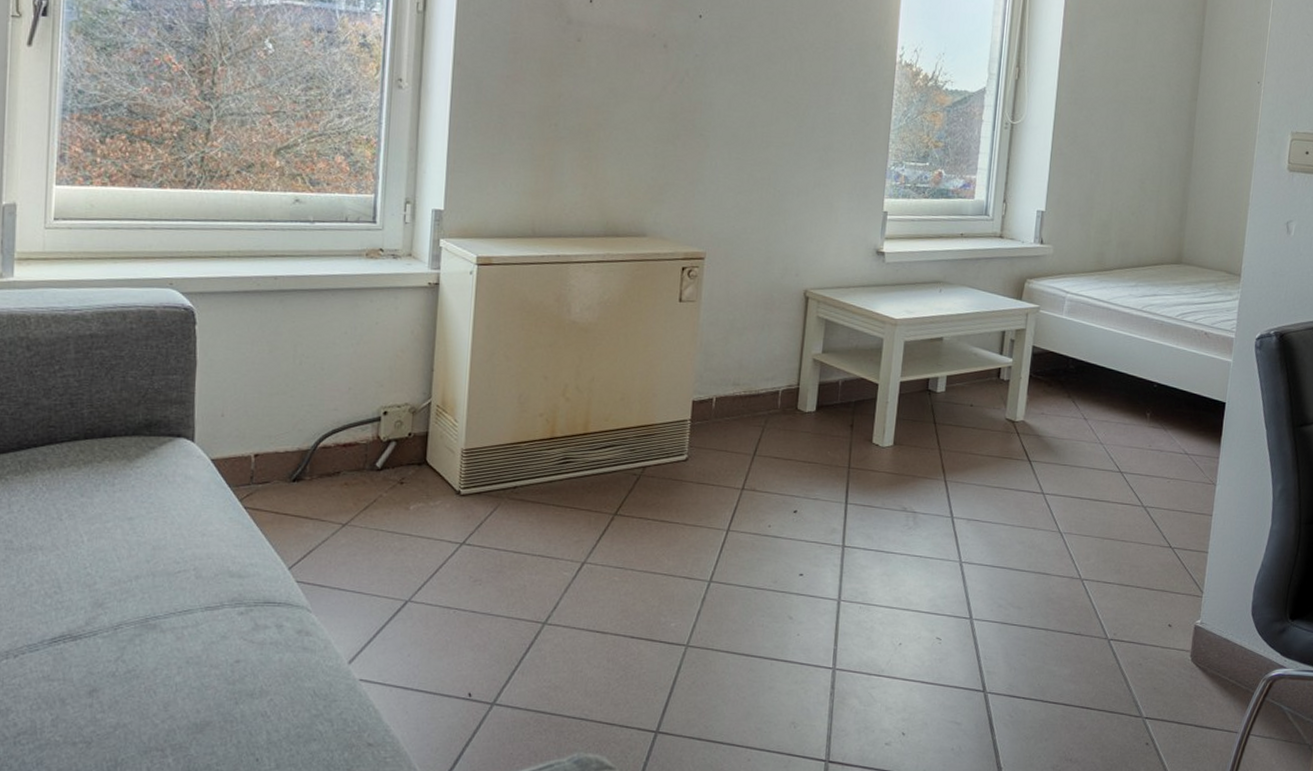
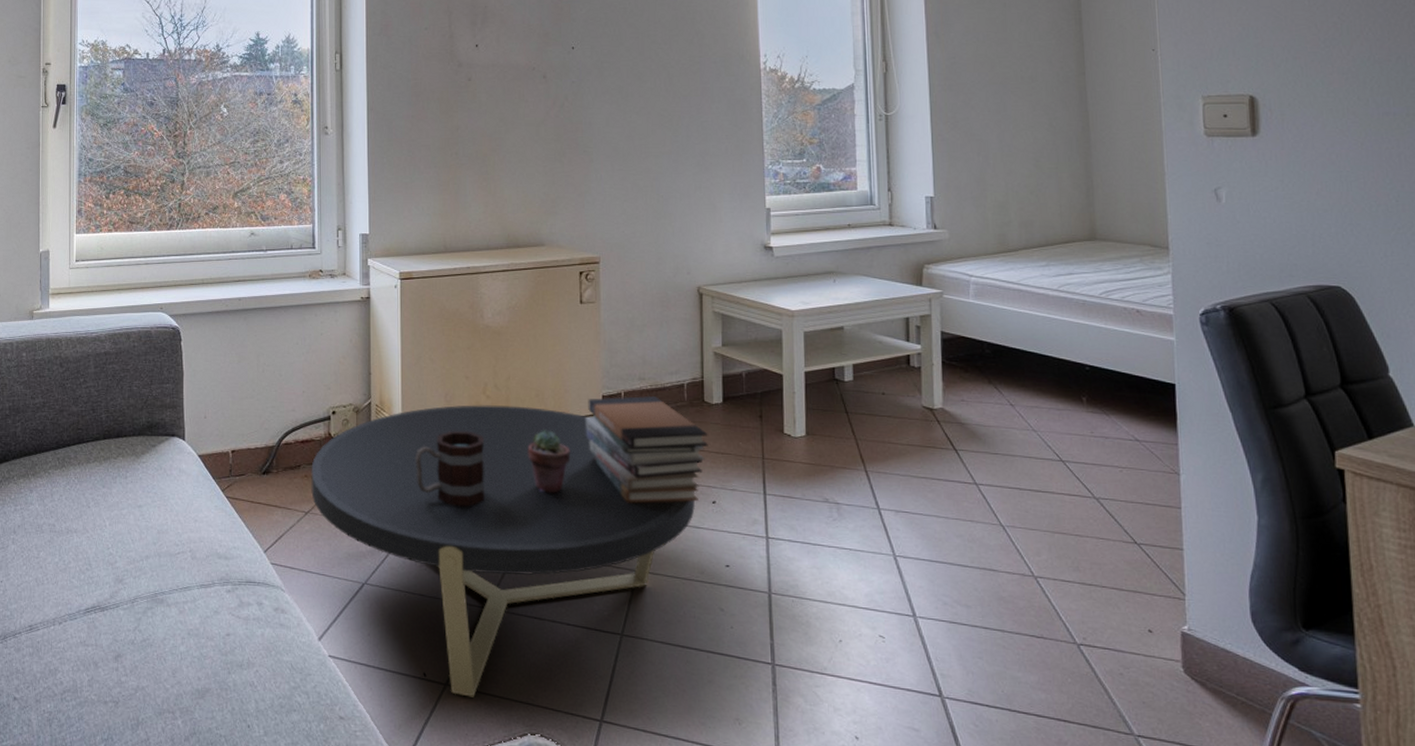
coffee table: none [351,408,777,716] -> present [311,405,696,698]
mug: none [478,436,559,517] -> present [415,431,485,506]
potted succulent: none [606,436,653,503] -> present [527,430,571,493]
book stack: none [671,401,797,513] -> present [586,395,708,504]

